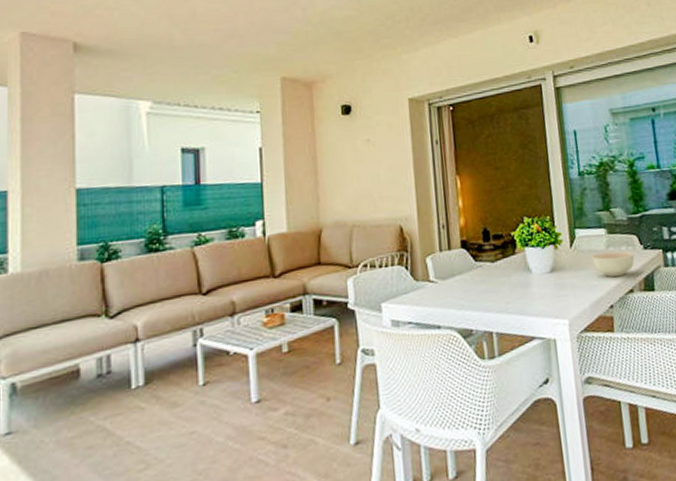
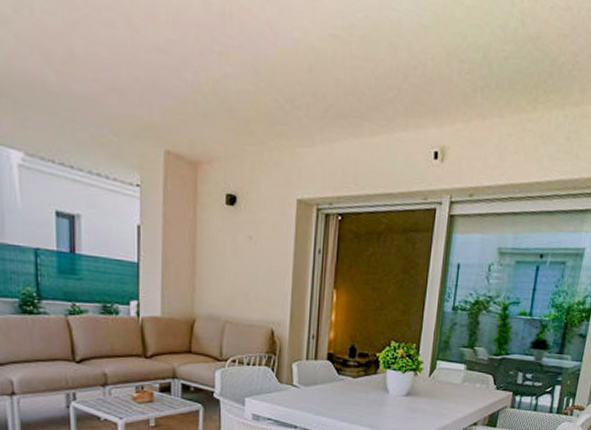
bowl: present [590,251,635,278] -> none [445,386,486,410]

